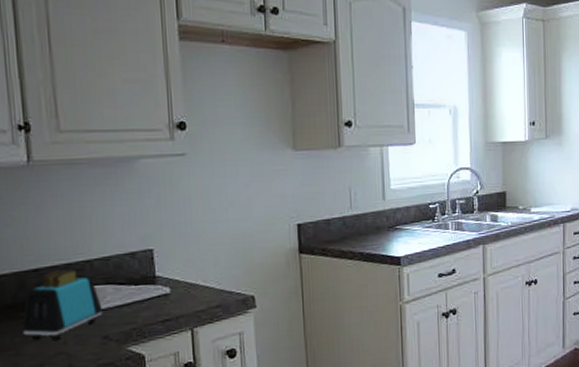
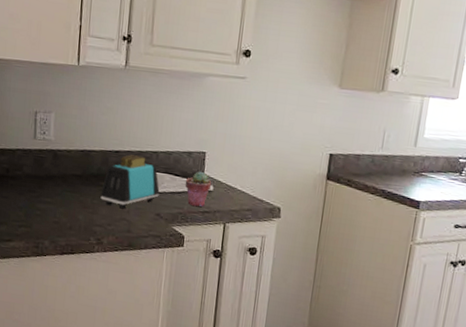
potted succulent: none [133,273,168,317] -> present [185,171,212,207]

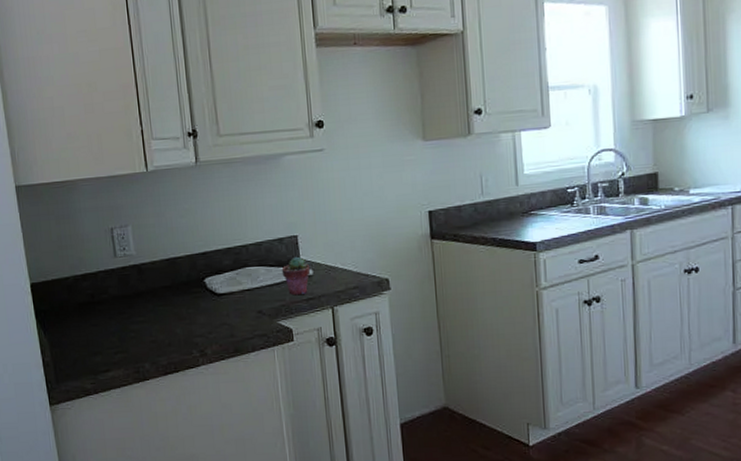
toaster: present [100,154,160,209] -> none [194,253,257,313]

